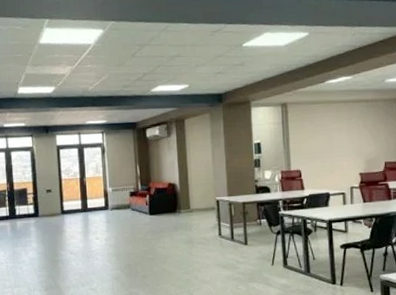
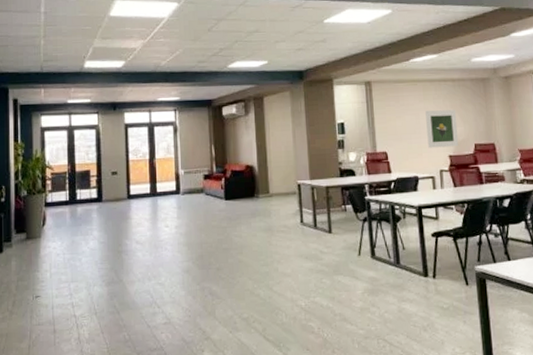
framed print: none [339,129,370,166] -> present [425,110,459,148]

